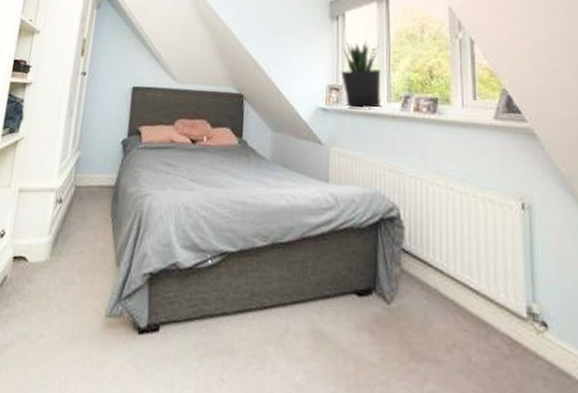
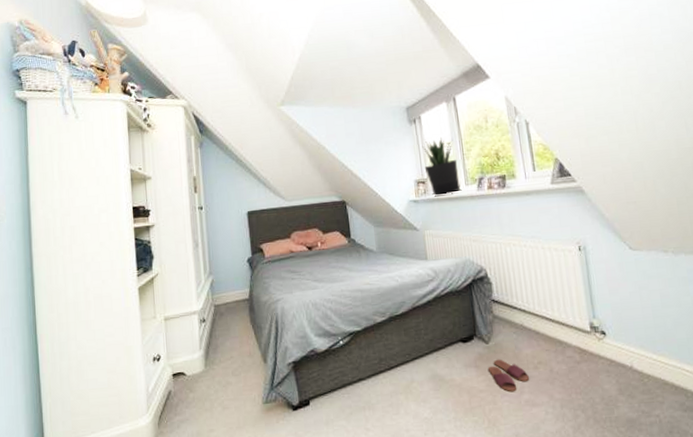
slippers: none [386,327,437,377] -> present [488,359,529,392]

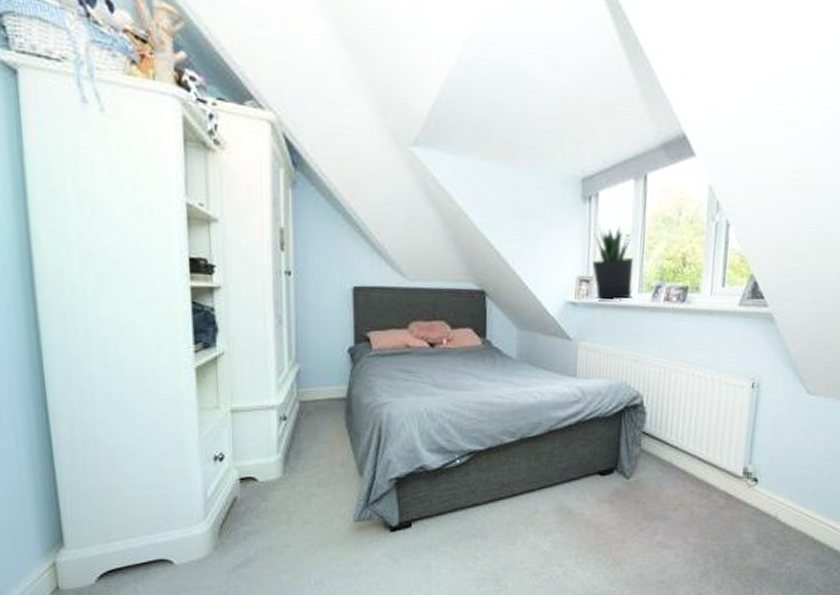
slippers: present [488,359,529,392] -> none [624,496,666,532]

